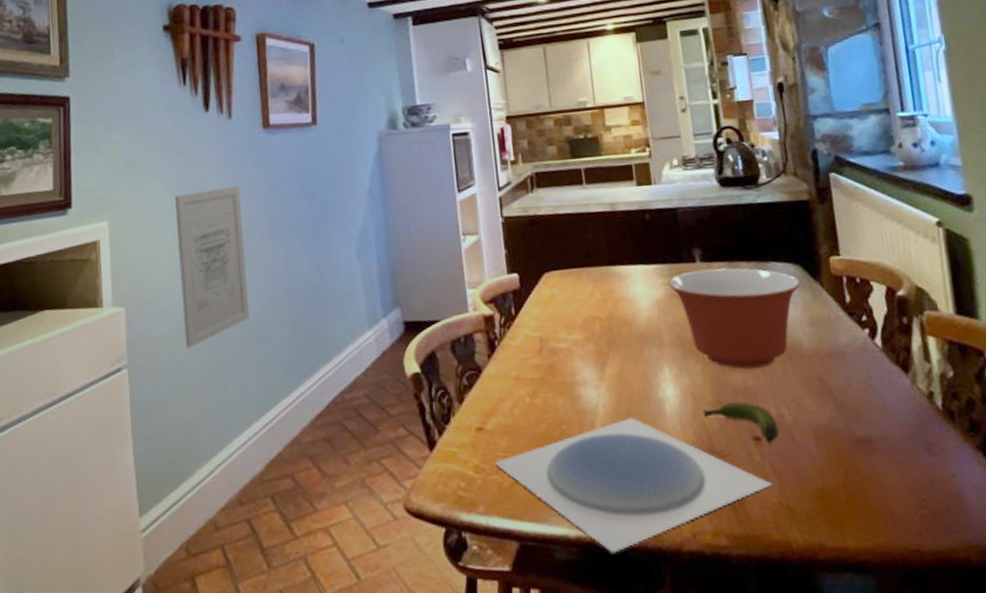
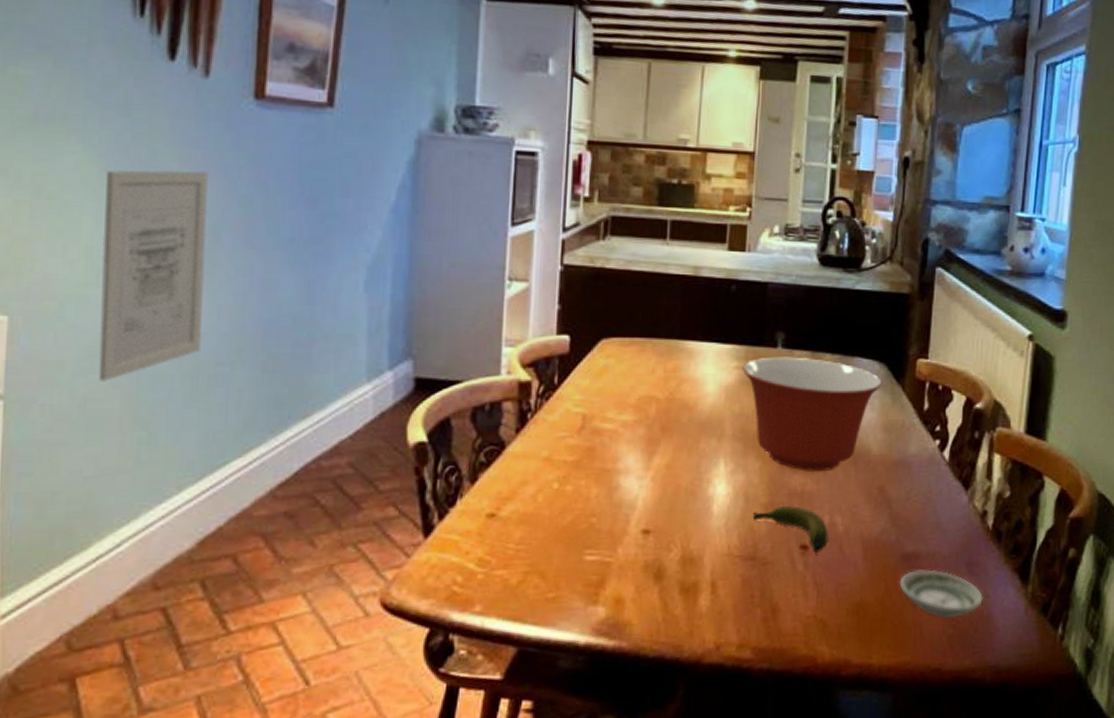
plate: present [495,417,773,554] -> none [503,514,811,664]
saucer: none [857,452,950,500] -> present [899,569,983,619]

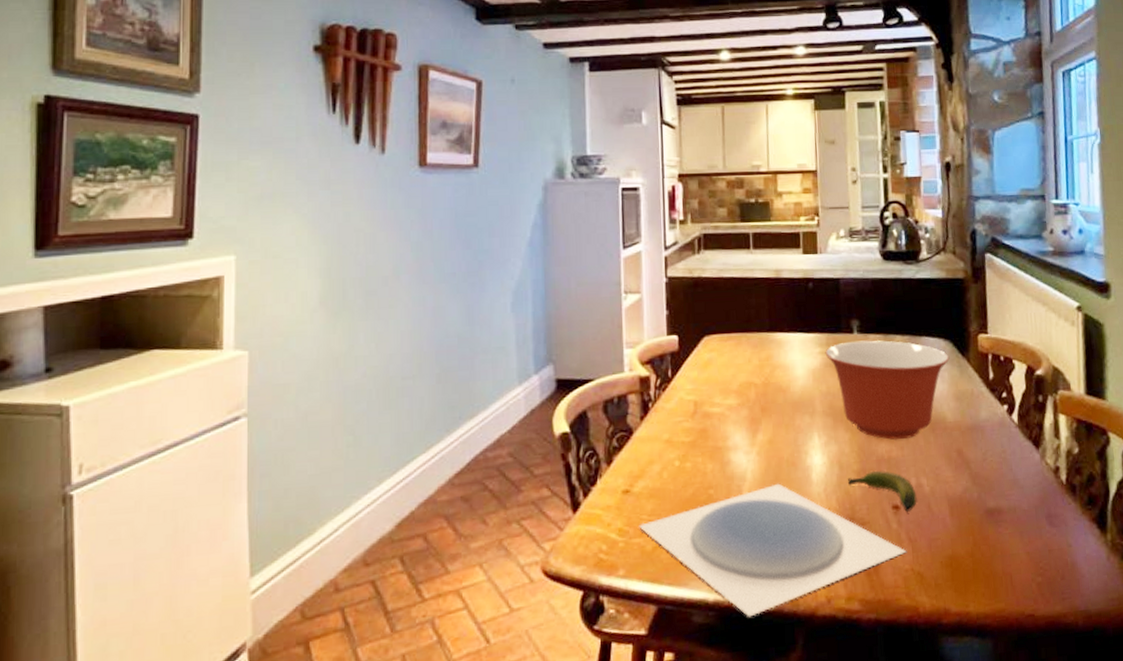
wall art: present [98,170,209,382] -> none [313,226,391,398]
plate: none [503,514,811,664] -> present [639,483,907,618]
saucer: present [899,569,983,619] -> none [986,523,1066,568]

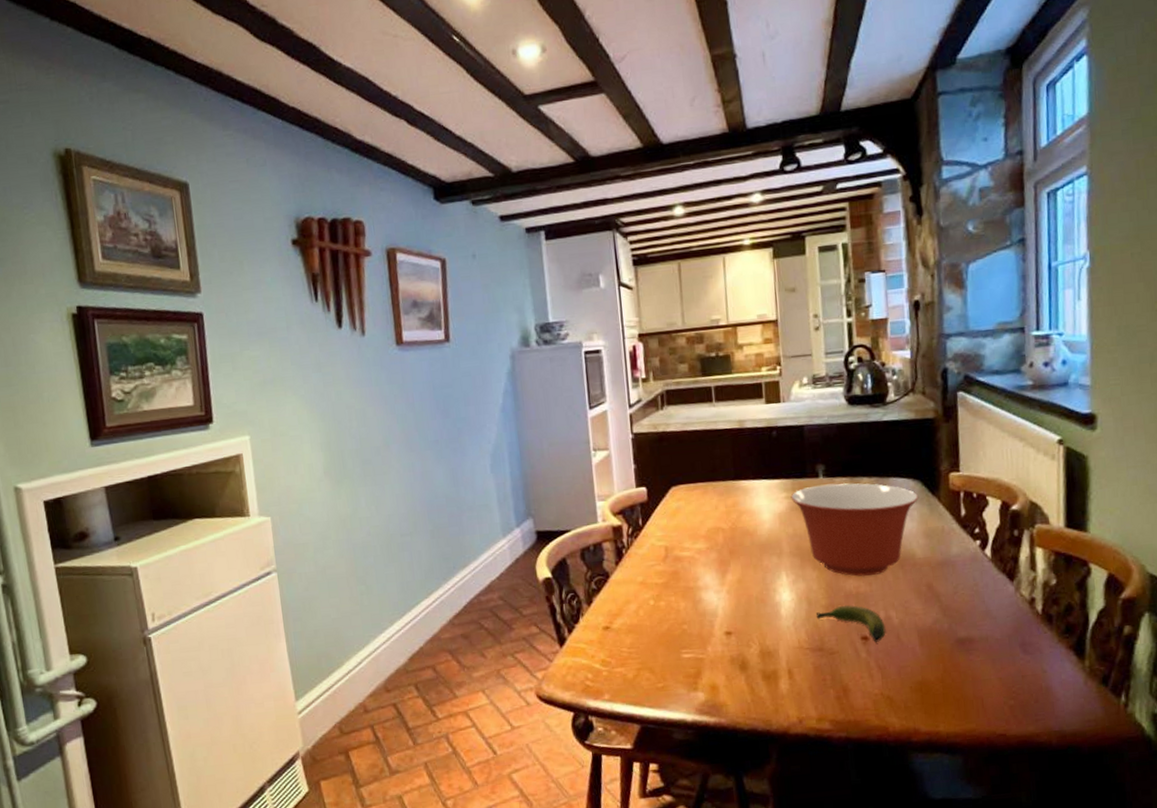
plate: present [639,483,907,618] -> none [620,618,876,735]

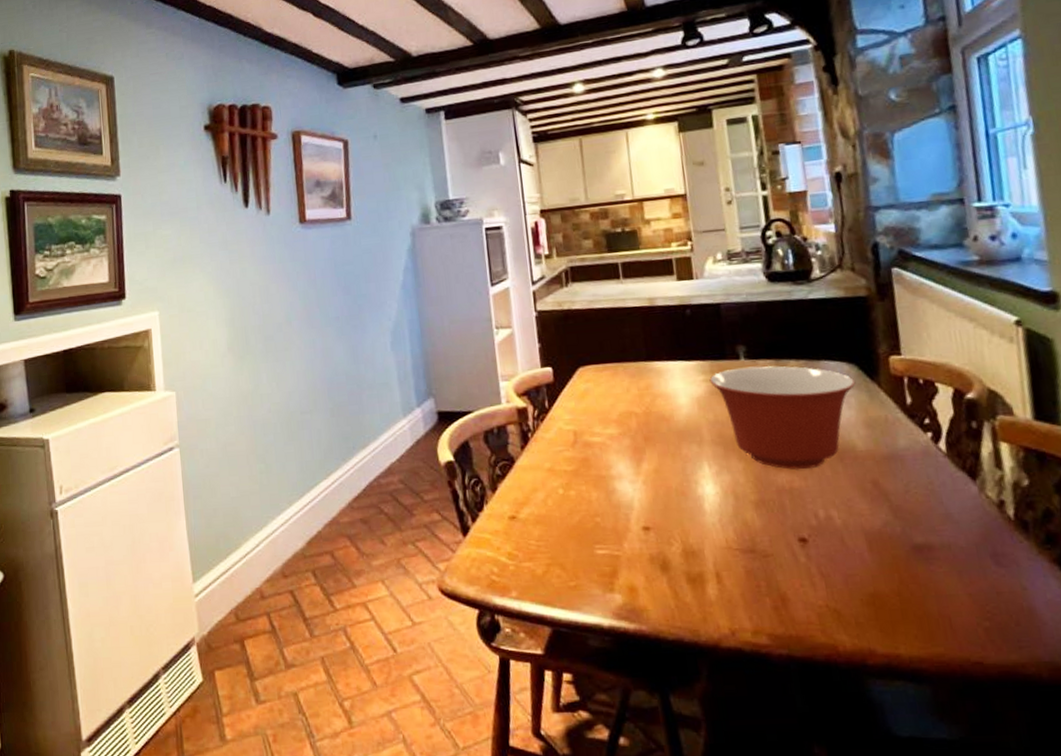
banana: present [816,605,886,642] -> none [744,502,827,545]

